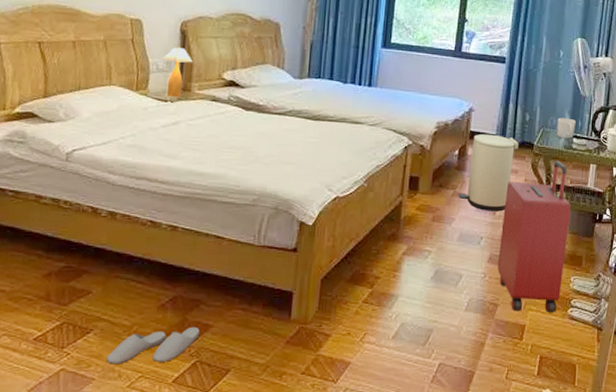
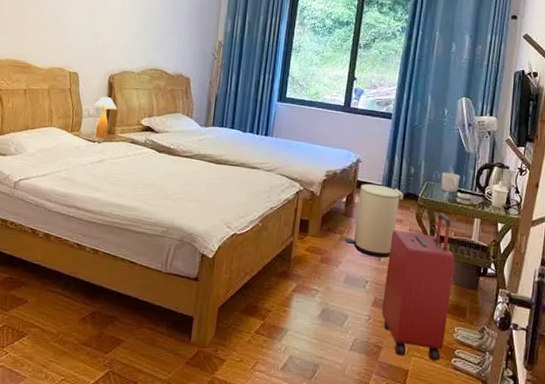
slippers: present [106,326,200,364] -> none [36,339,113,369]

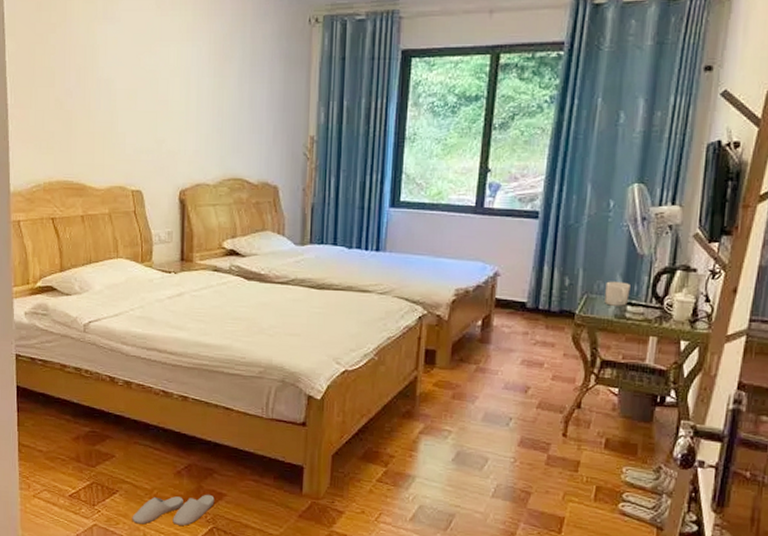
slippers: none [36,339,113,369] -> present [132,494,215,526]
table lamp: present [93,94,117,140] -> none [164,213,193,269]
pedal bin: present [345,183,403,258] -> none [482,301,555,390]
suitcase: present [382,212,455,361] -> none [530,331,623,506]

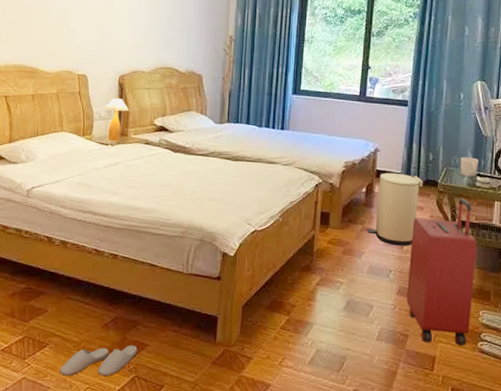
table lamp: none [164,213,193,269] -> present [104,95,129,142]
pedal bin: none [482,301,555,390] -> present [367,172,423,246]
suitcase: none [530,331,623,506] -> present [407,197,477,345]

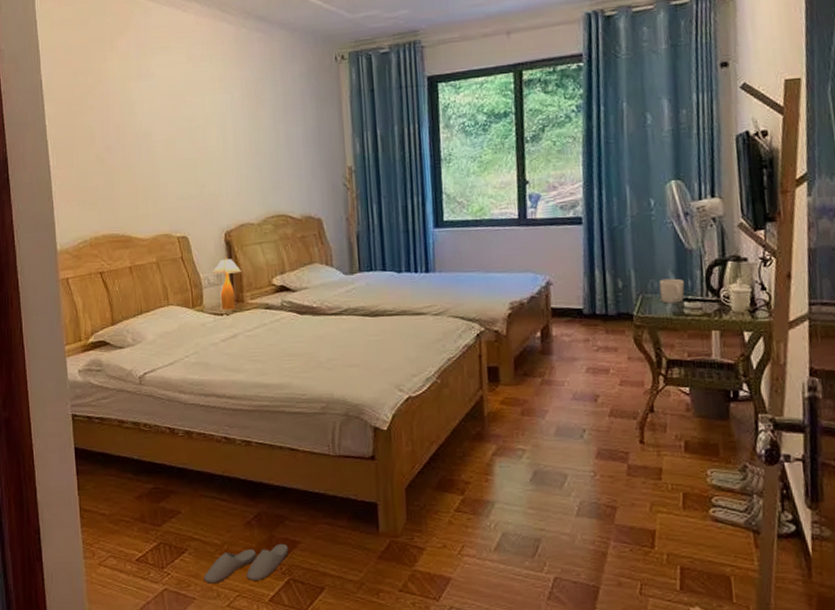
pedal bin: present [367,172,423,246] -> none [548,308,614,399]
suitcase: present [407,197,477,345] -> none [606,330,696,515]

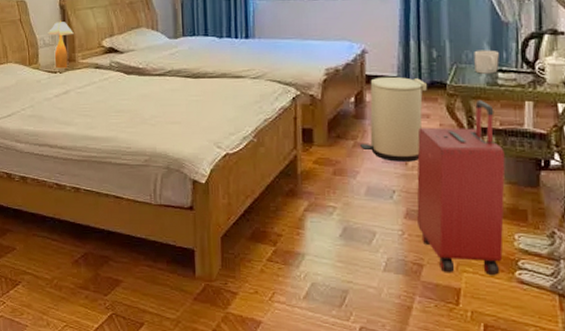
slippers: present [203,543,289,584] -> none [35,281,112,314]
pedal bin: none [548,308,614,399] -> present [360,76,427,162]
suitcase: none [606,330,696,515] -> present [417,99,505,275]

